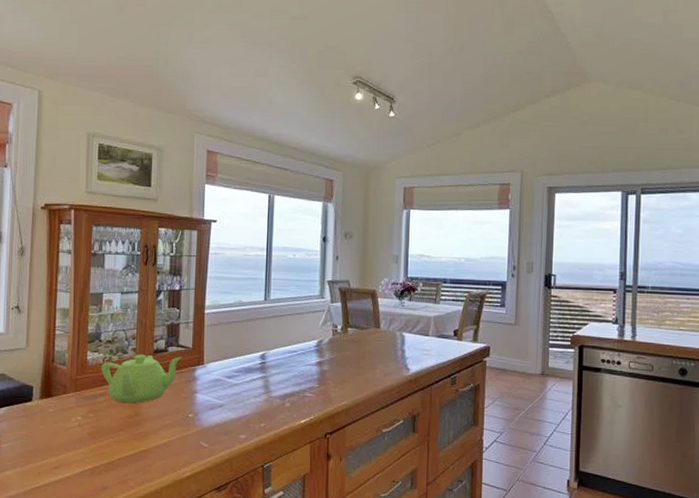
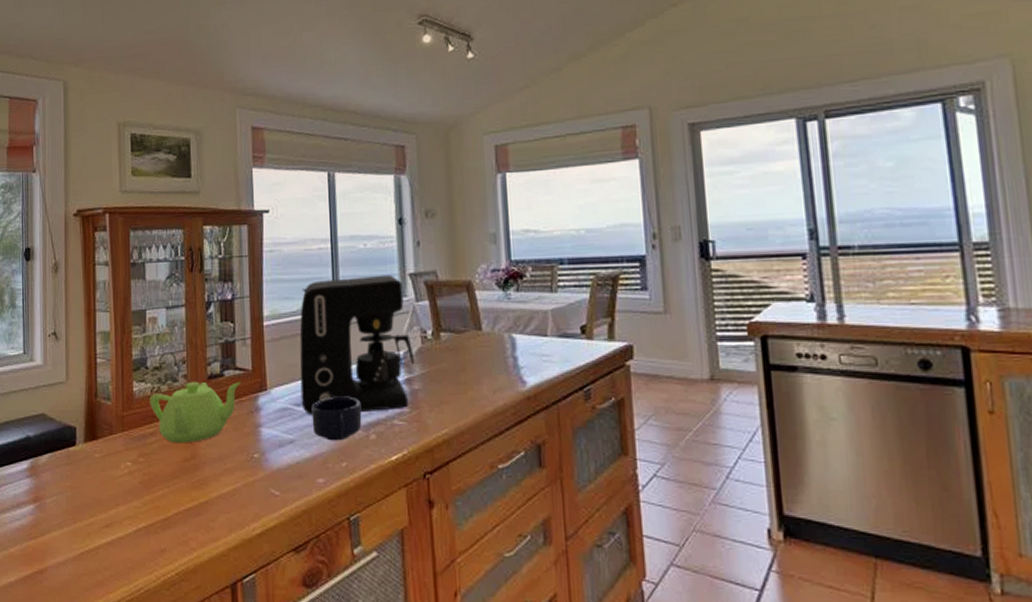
coffee maker: none [231,280,326,386] -> present [299,274,415,415]
mug: none [239,373,280,407] -> present [311,397,362,441]

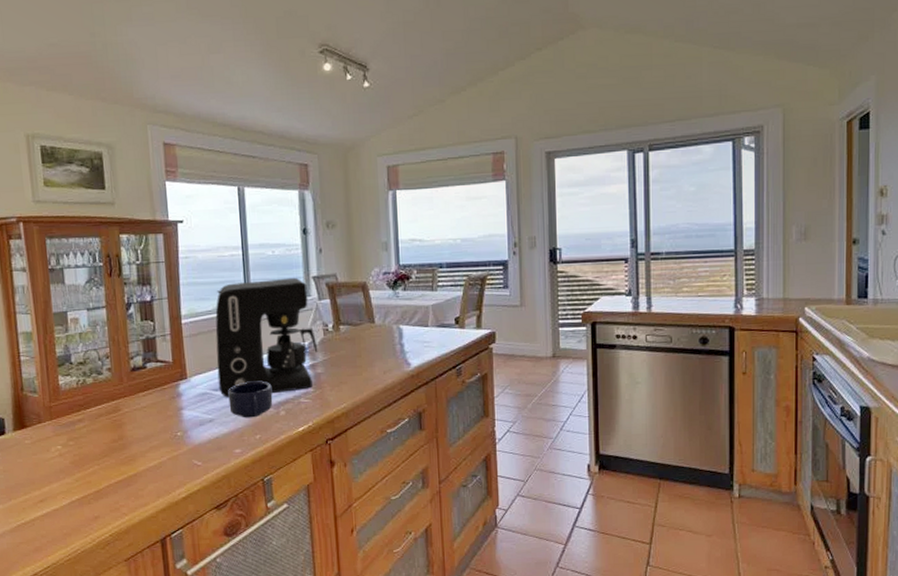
teapot: present [149,381,242,444] -> none [75,372,164,428]

